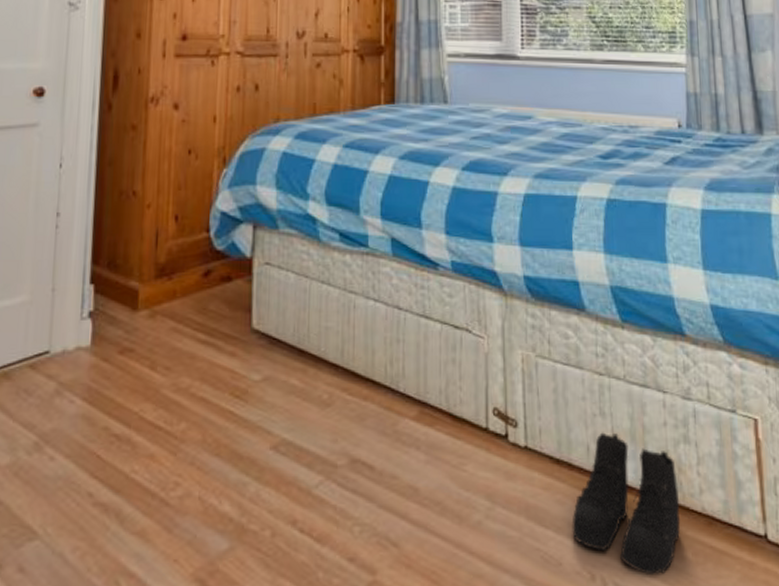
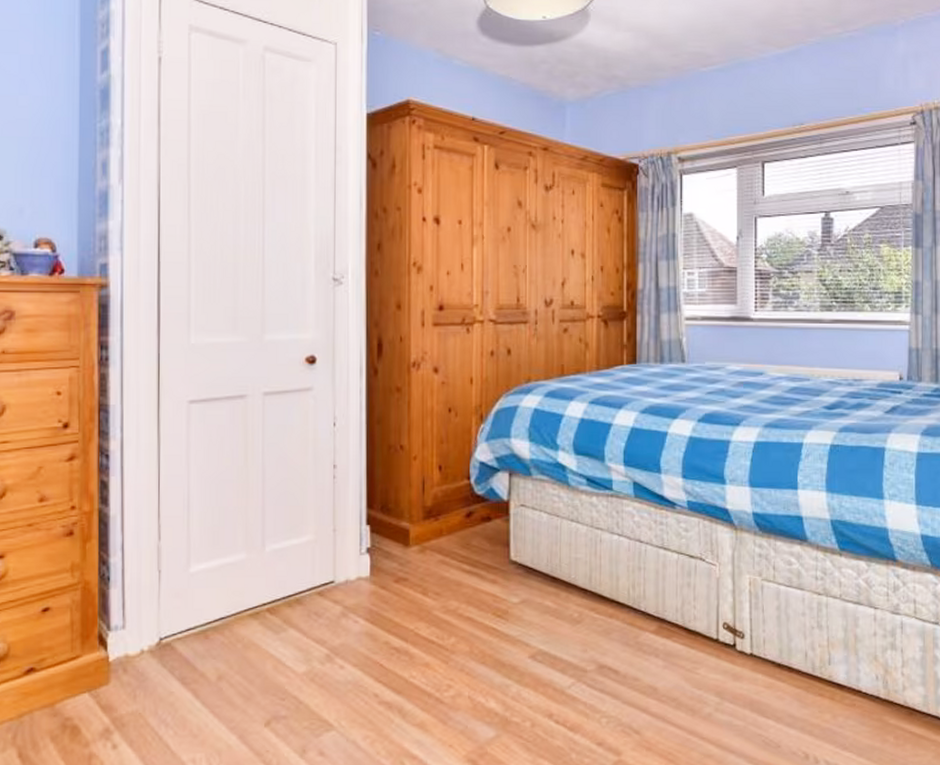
boots: present [572,432,681,576] -> none [790,641,885,755]

